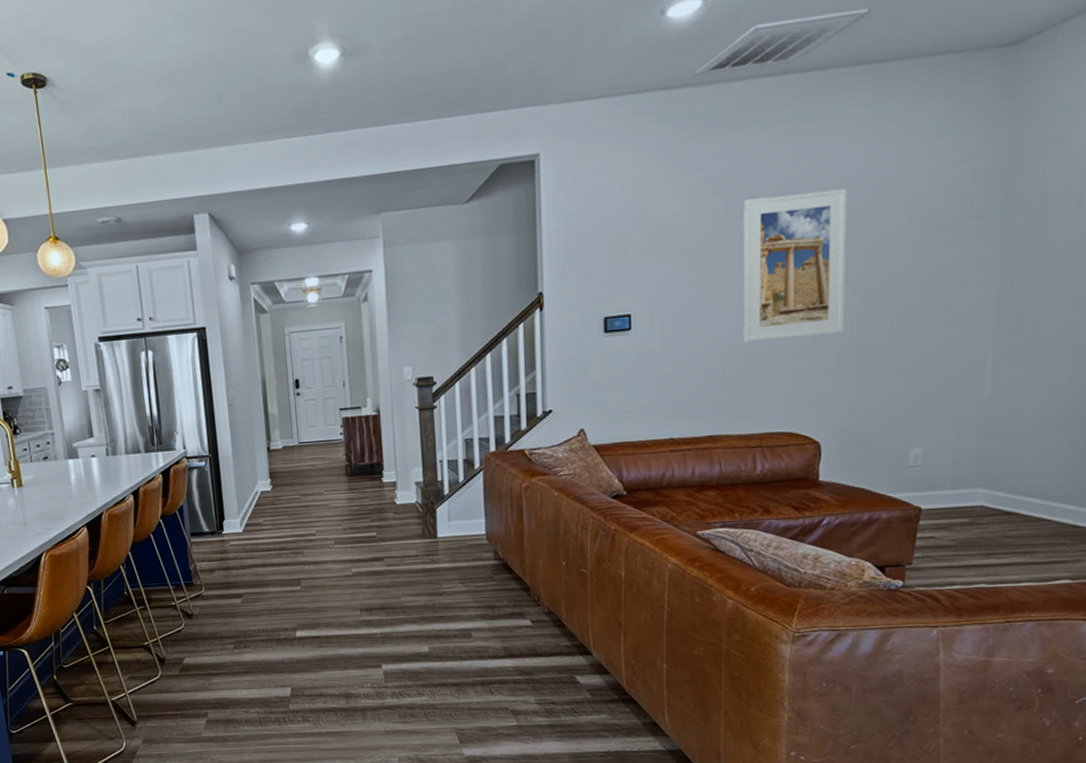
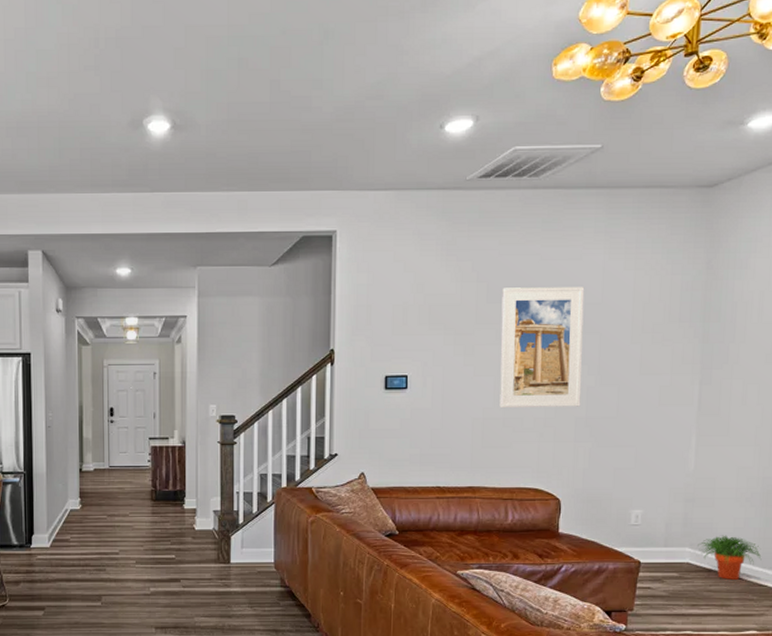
potted plant: none [994,470,1078,523] -> present [698,535,762,580]

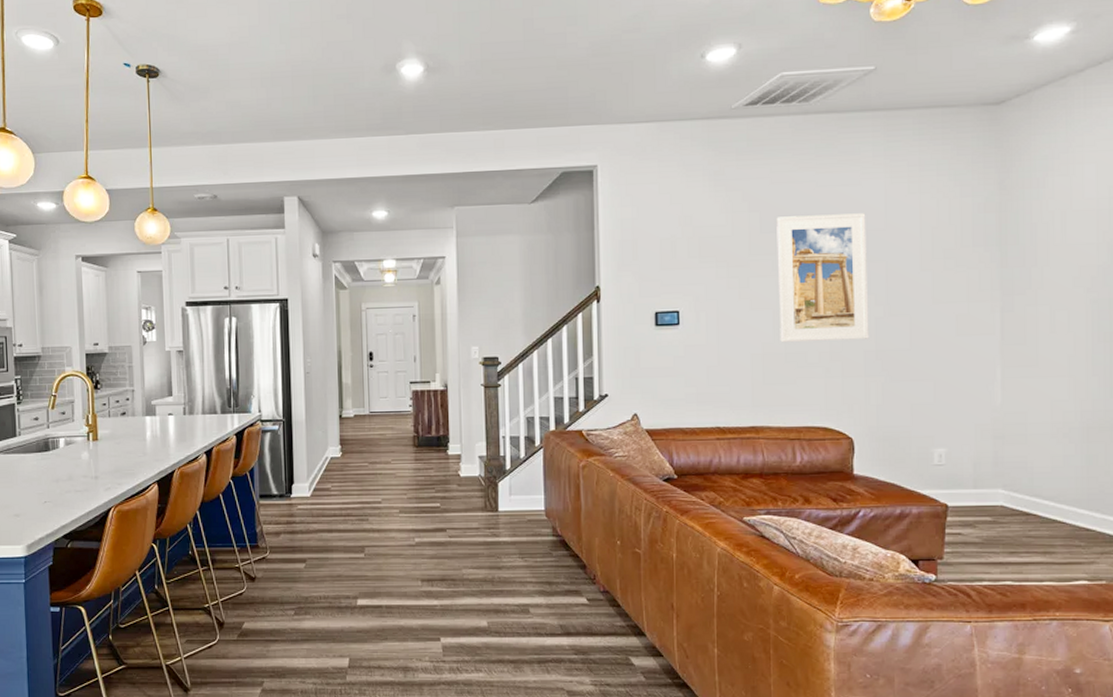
potted plant: present [698,535,762,580] -> none [1012,474,1087,524]

